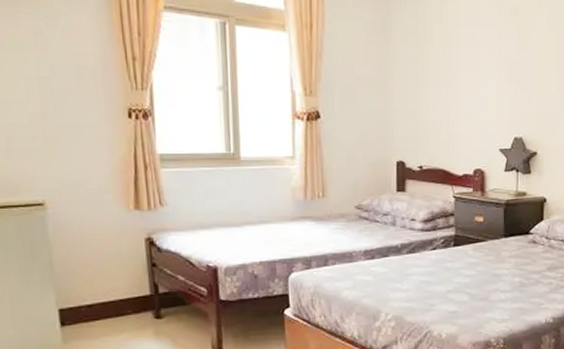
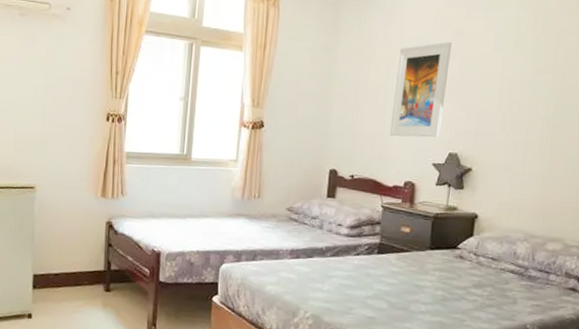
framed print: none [454,20,508,123] -> present [389,41,452,138]

